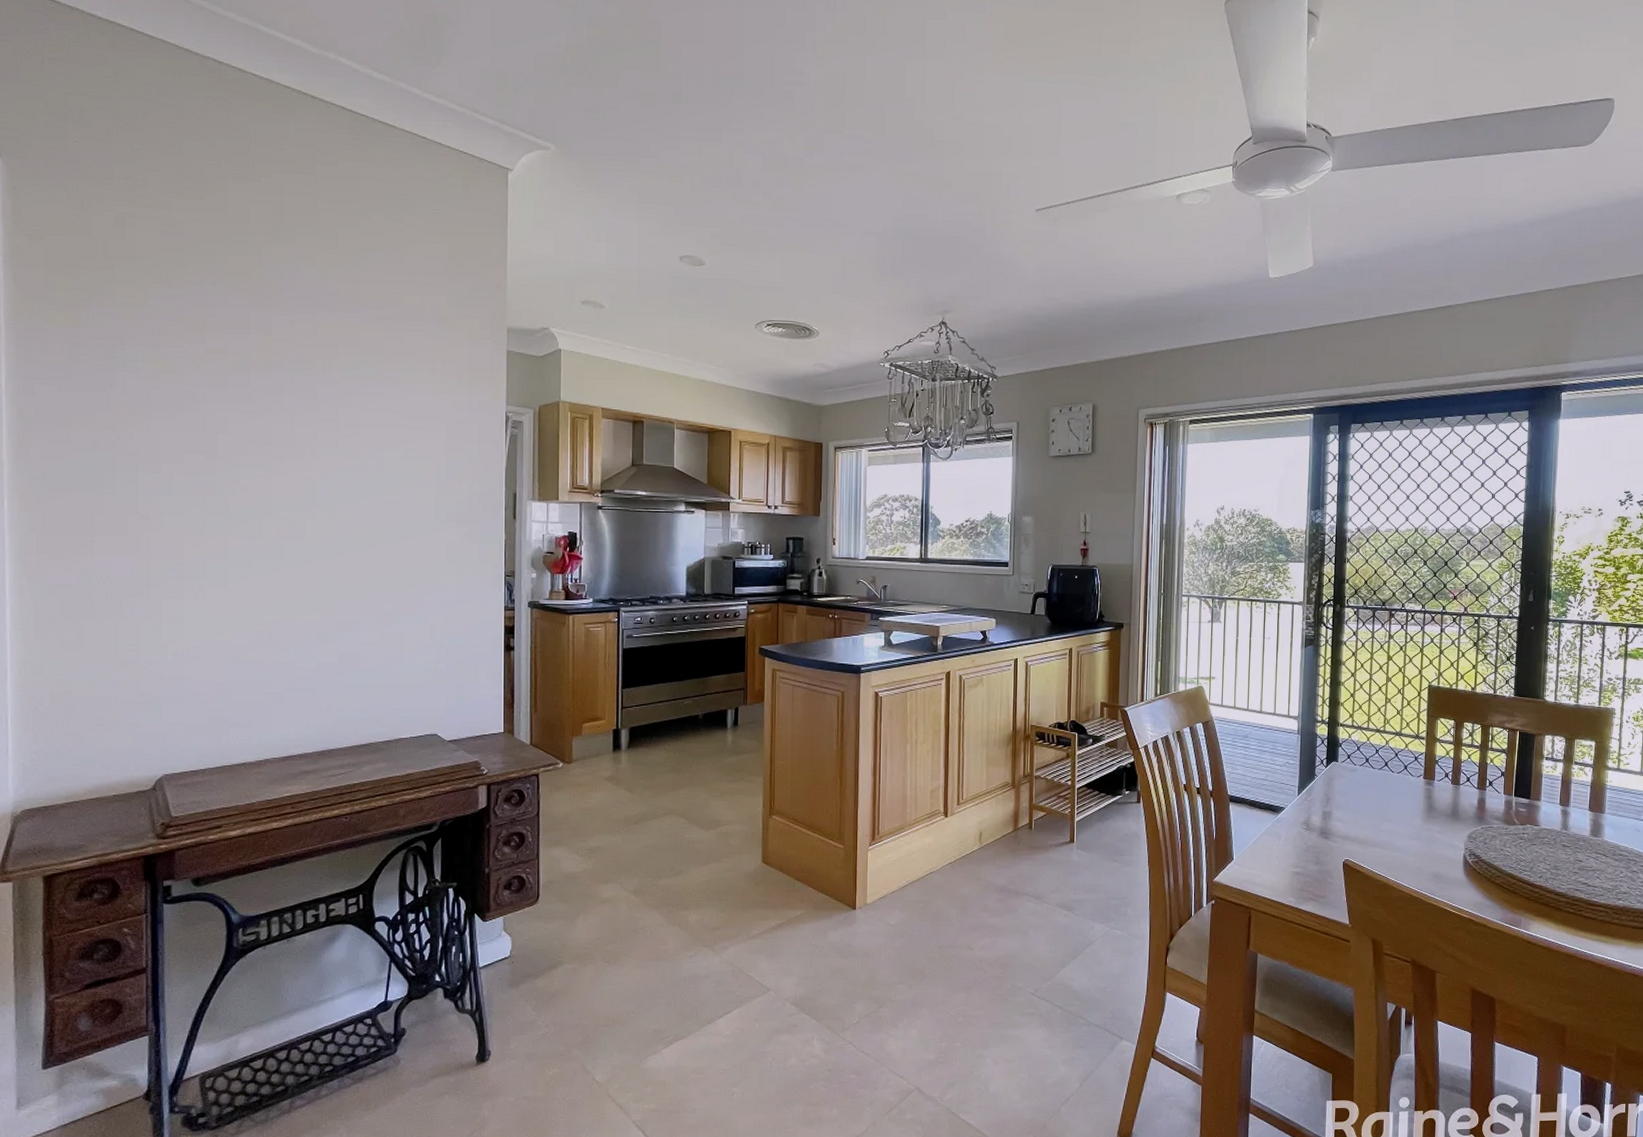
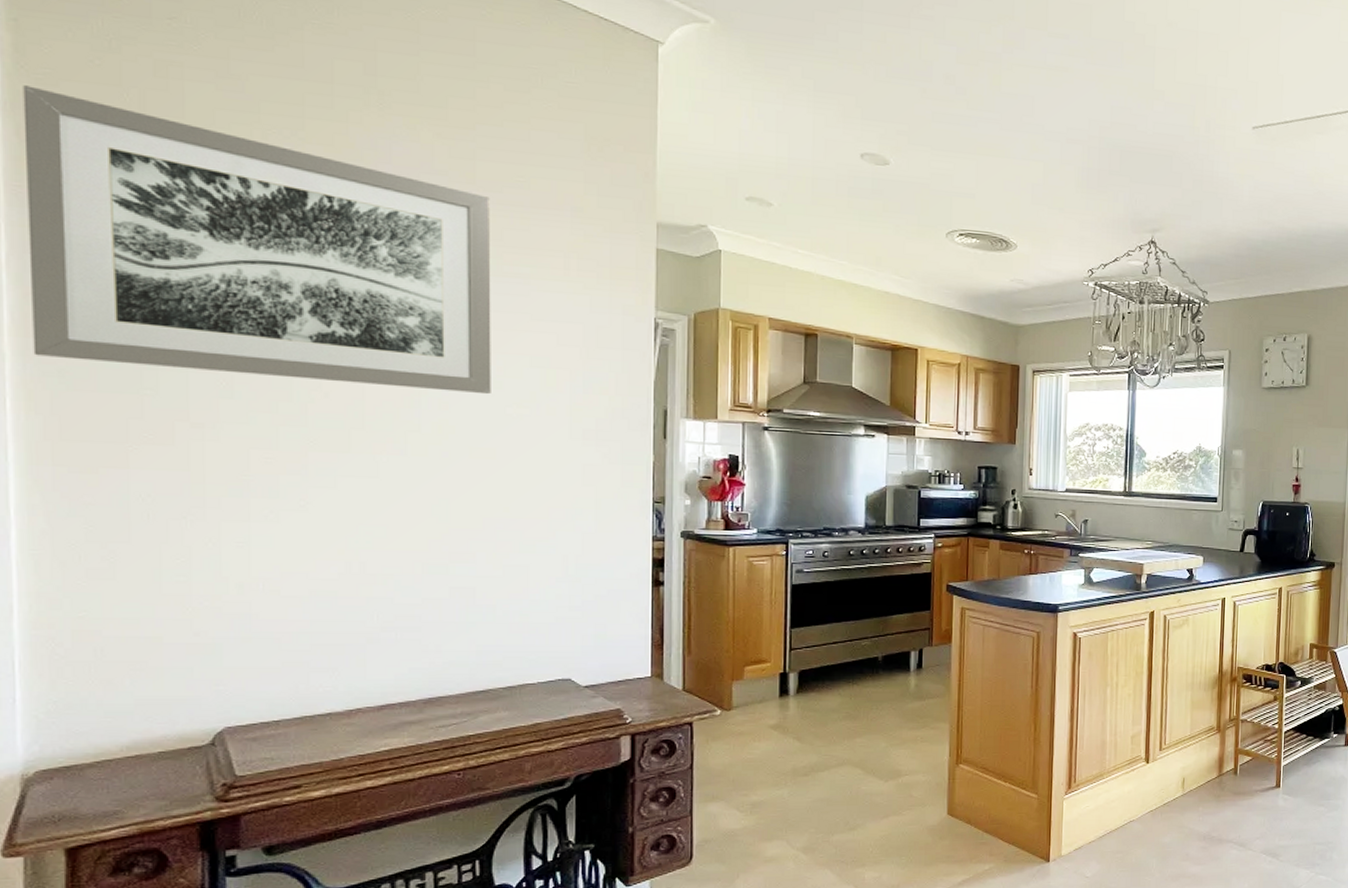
wall art: none [19,241,373,484] -> present [23,85,491,395]

